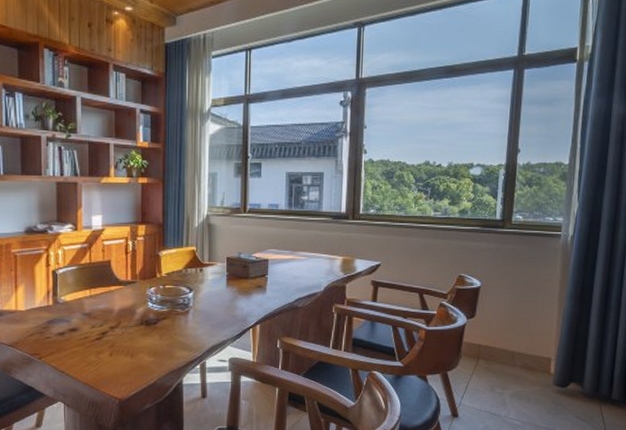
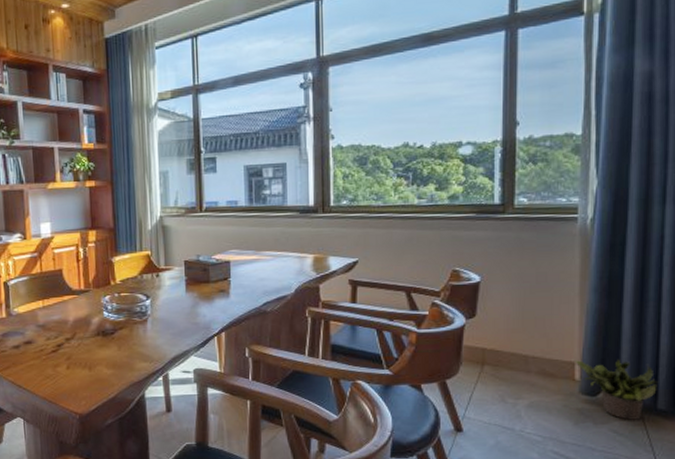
potted plant: none [550,356,614,408] -> present [573,359,659,420]

